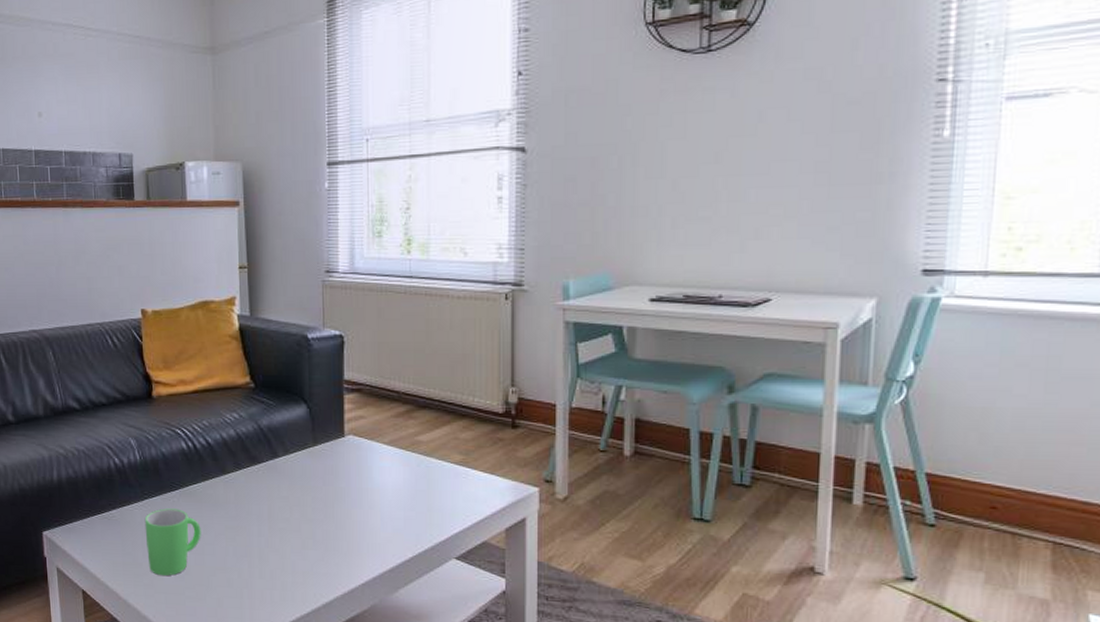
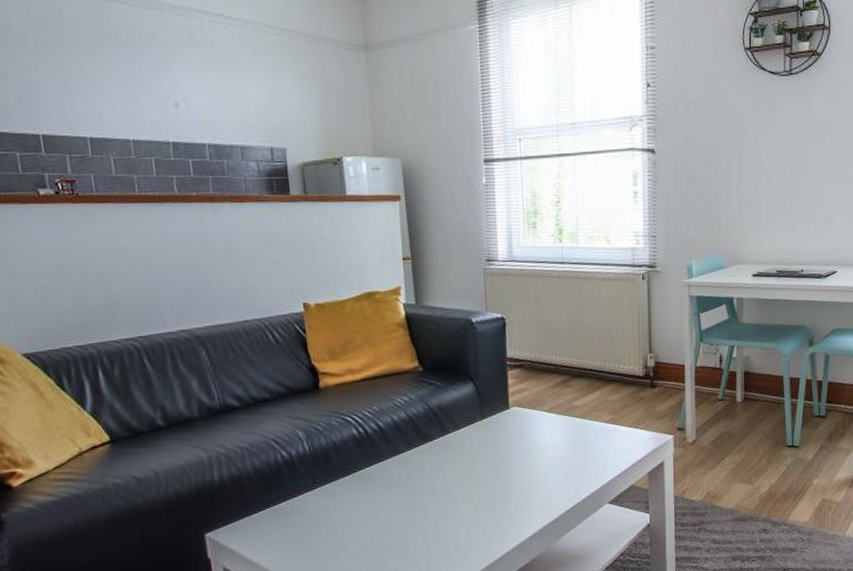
mug: present [144,508,201,576] -> none [317,492,376,559]

